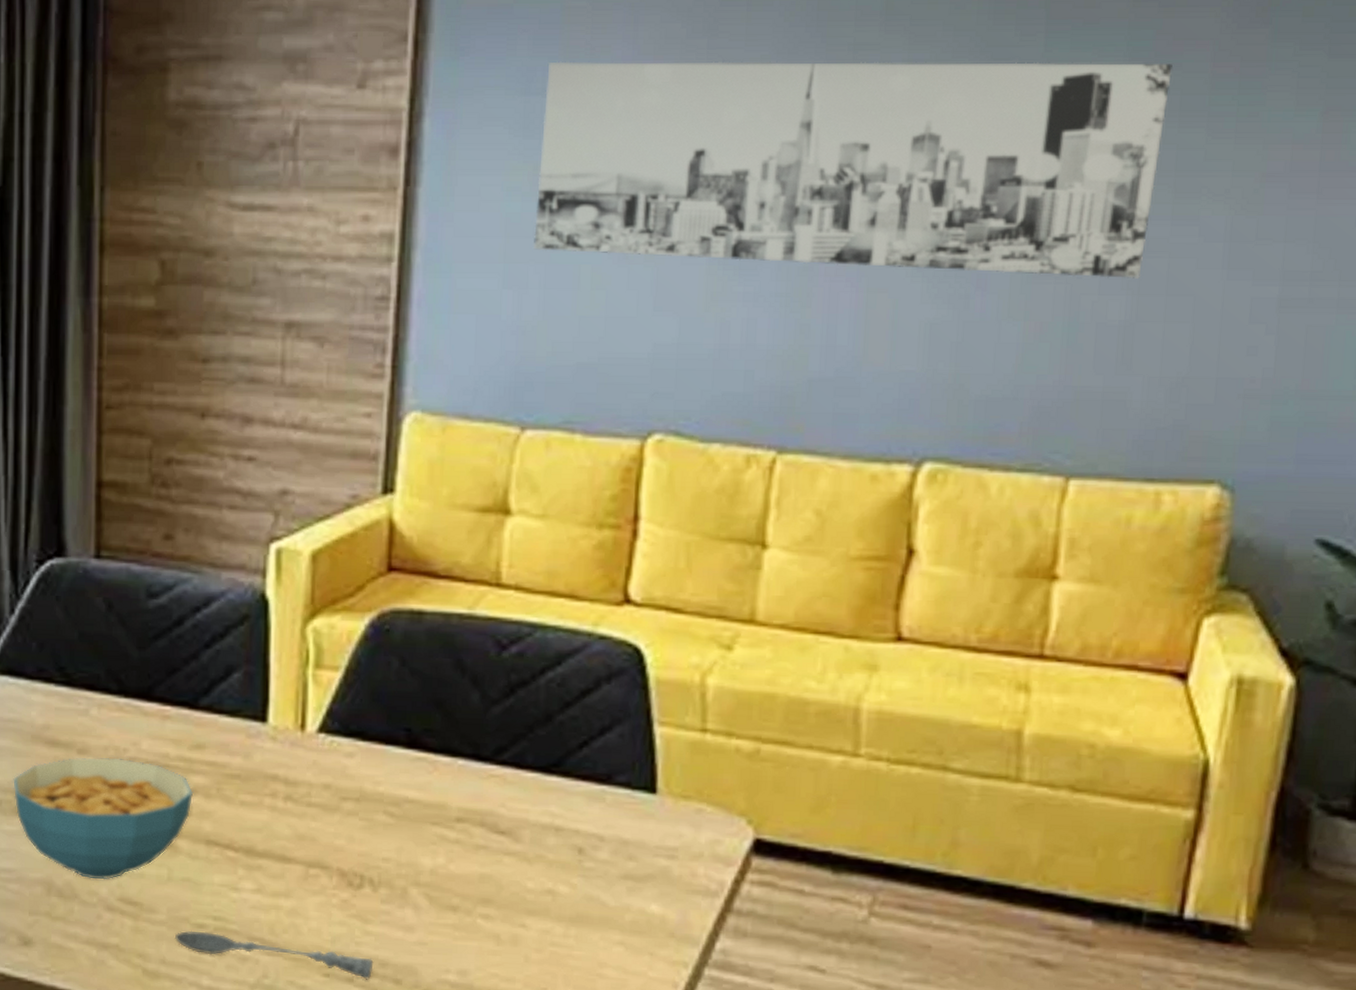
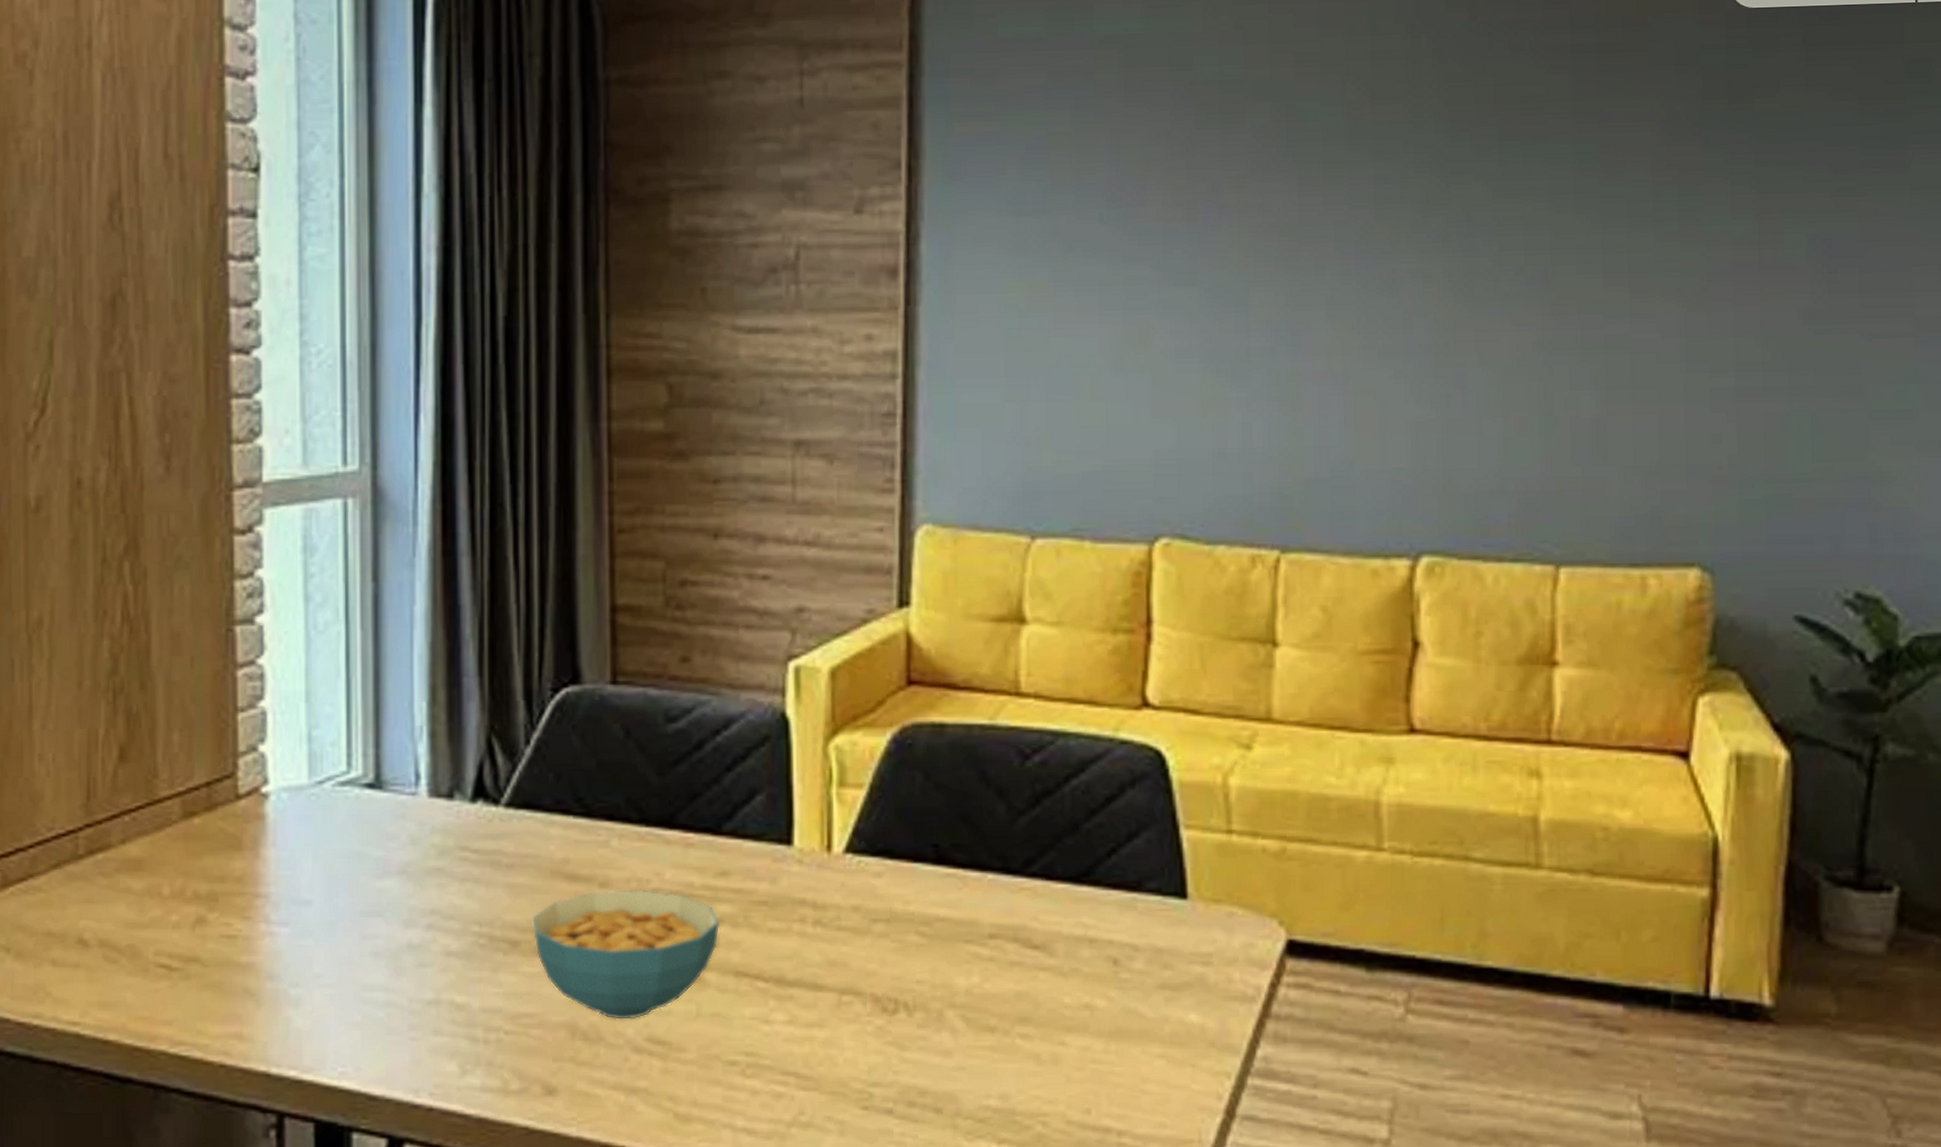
soupspoon: present [174,930,374,980] -> none [705,1068,913,1111]
wall art: present [532,61,1173,278] -> none [1032,174,1617,374]

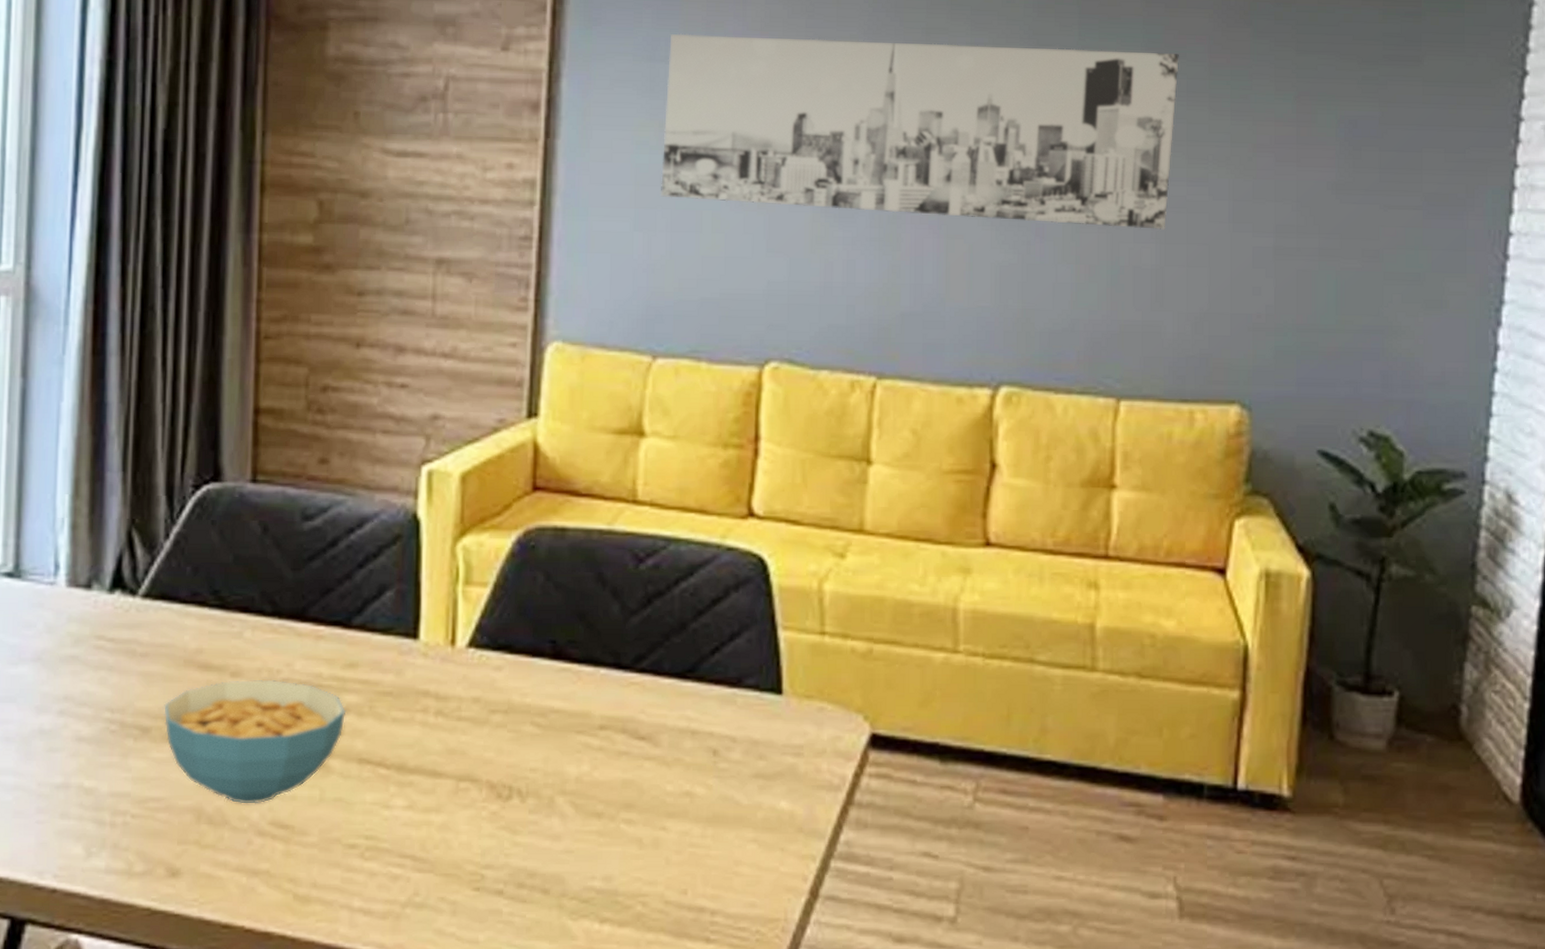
wall art: none [1032,174,1617,374] -> present [660,33,1179,230]

